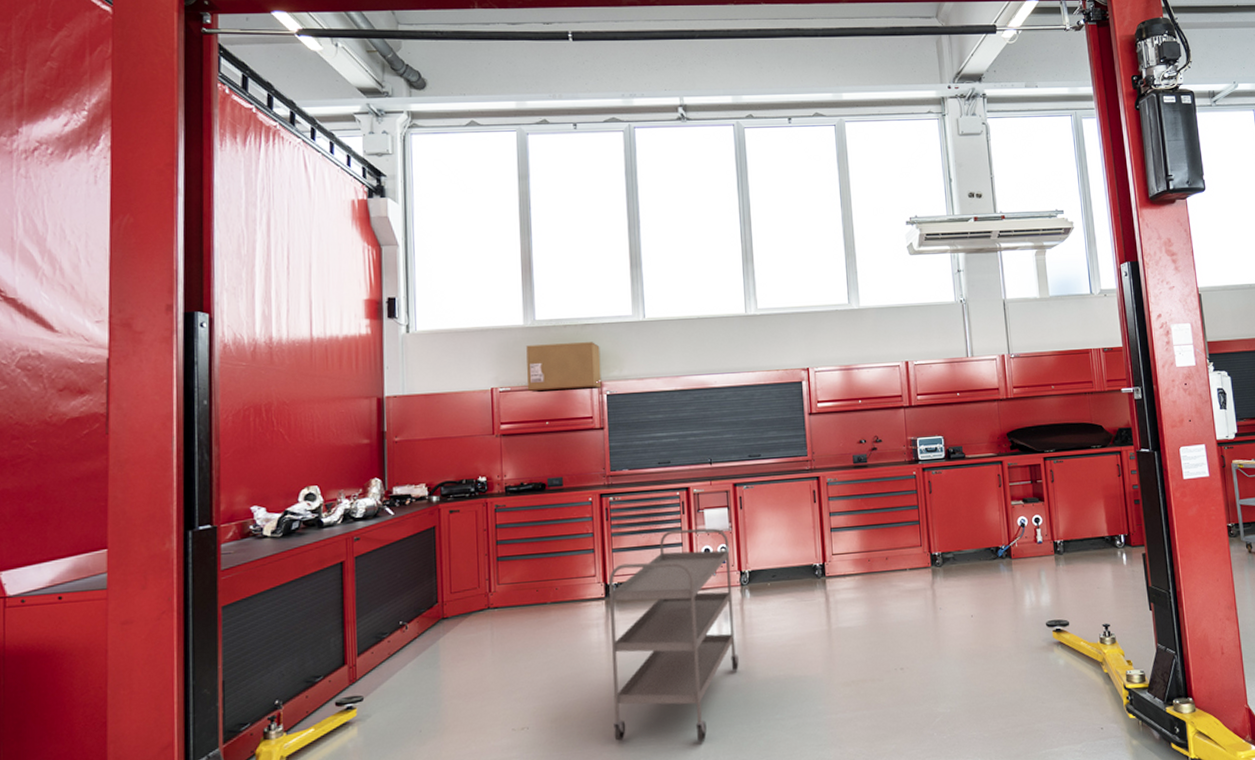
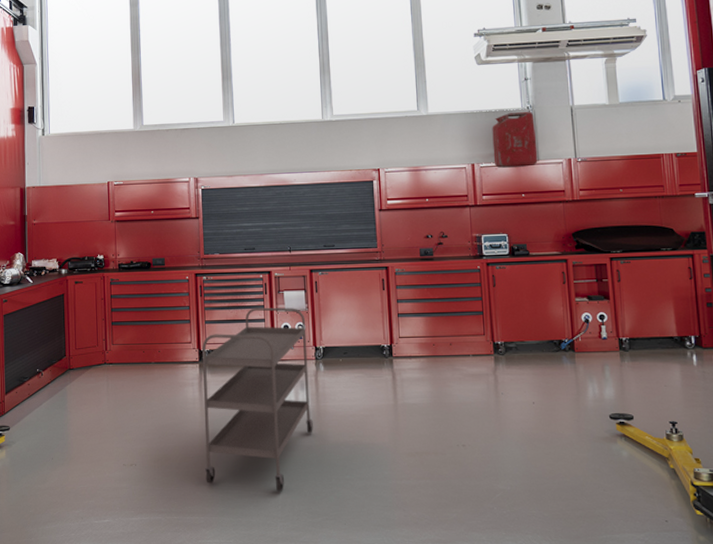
box: present [526,342,602,393] -> none [136,144,198,187]
jerry can: none [925,304,972,366] -> present [492,111,538,168]

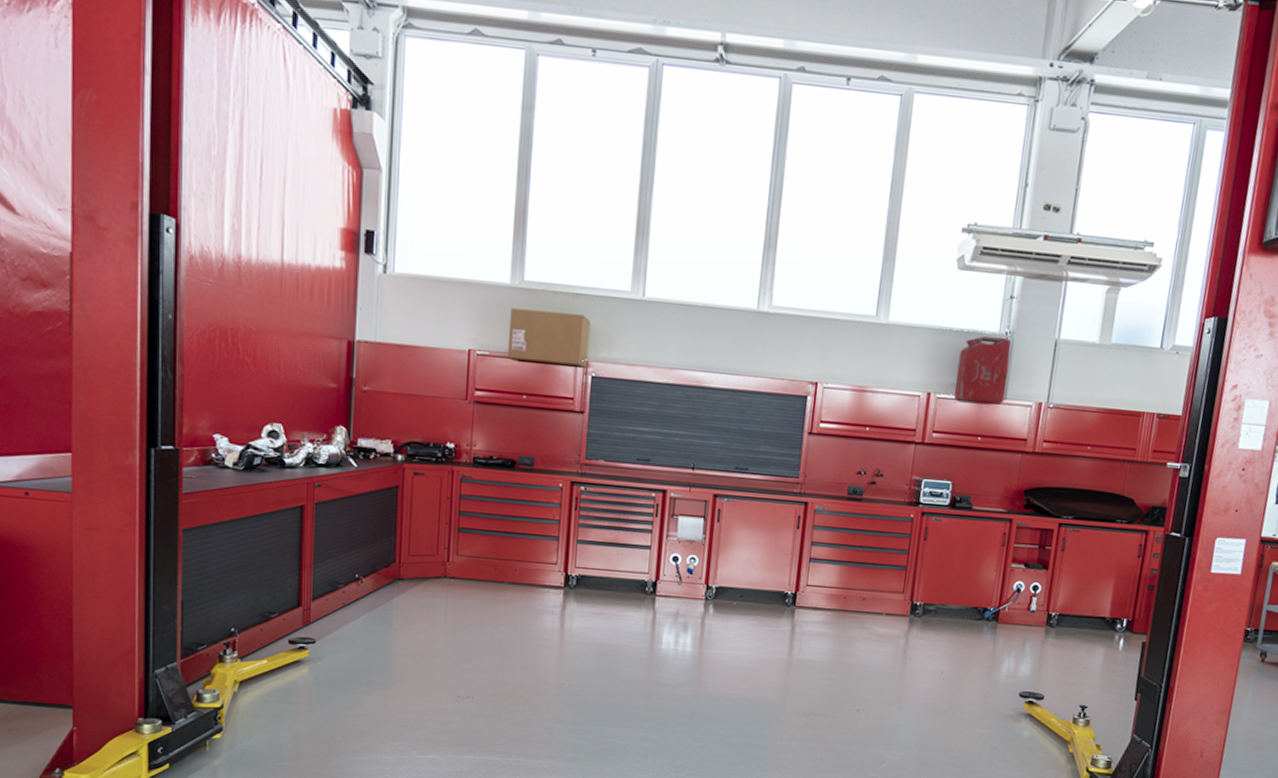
box: none [136,144,198,187] -> present [507,308,591,369]
utility cart: present [202,307,313,492] -> none [556,531,700,742]

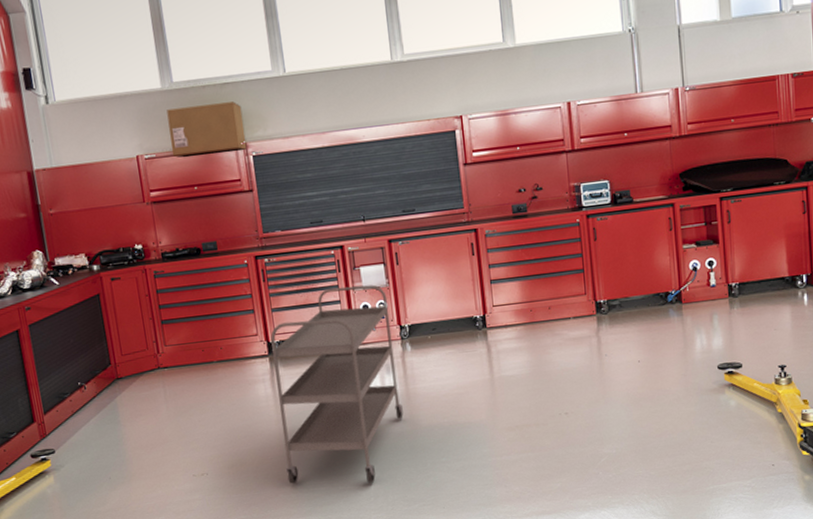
utility cart: none [556,531,700,742] -> present [270,285,404,484]
jerry can: present [953,336,1012,406] -> none [589,34,642,105]

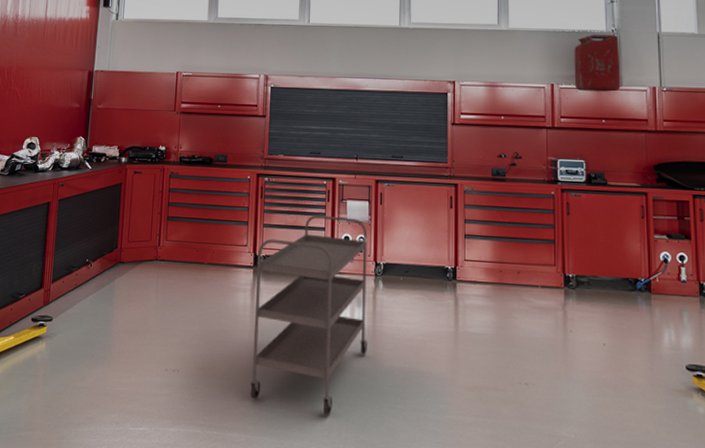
box: present [166,101,247,158] -> none [205,38,269,82]
jerry can: none [589,34,642,105] -> present [574,34,621,92]

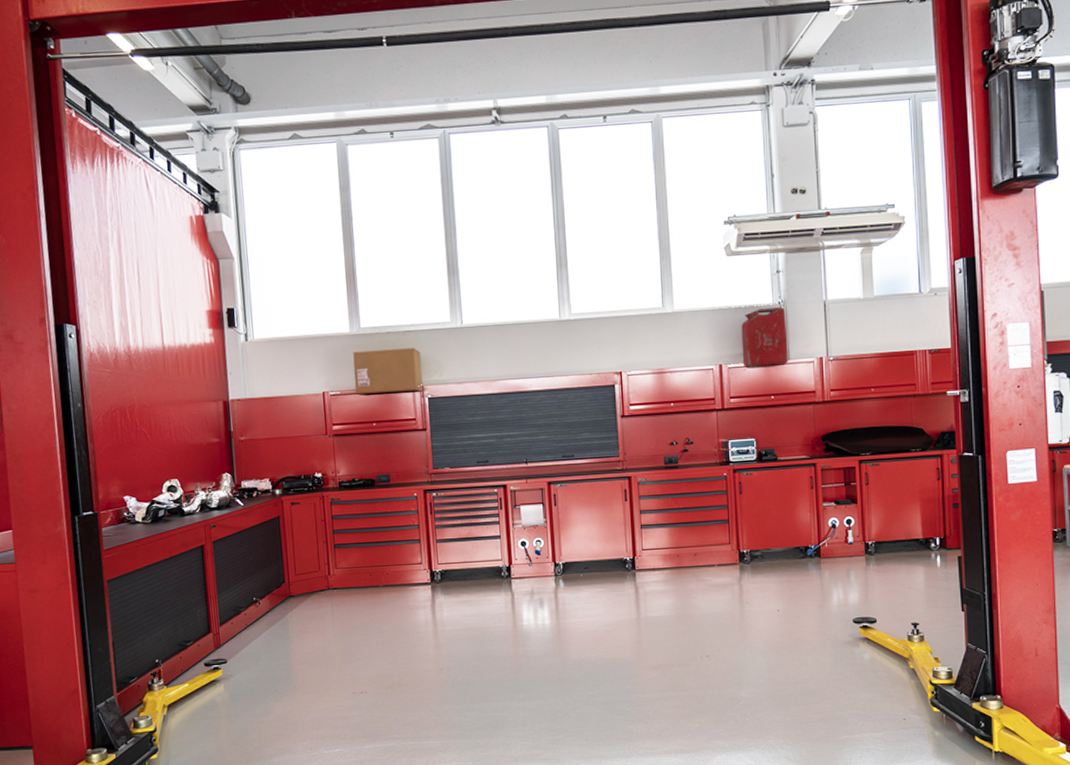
box: none [205,38,269,82] -> present [353,348,424,397]
utility cart: present [250,215,368,415] -> none [434,523,553,711]

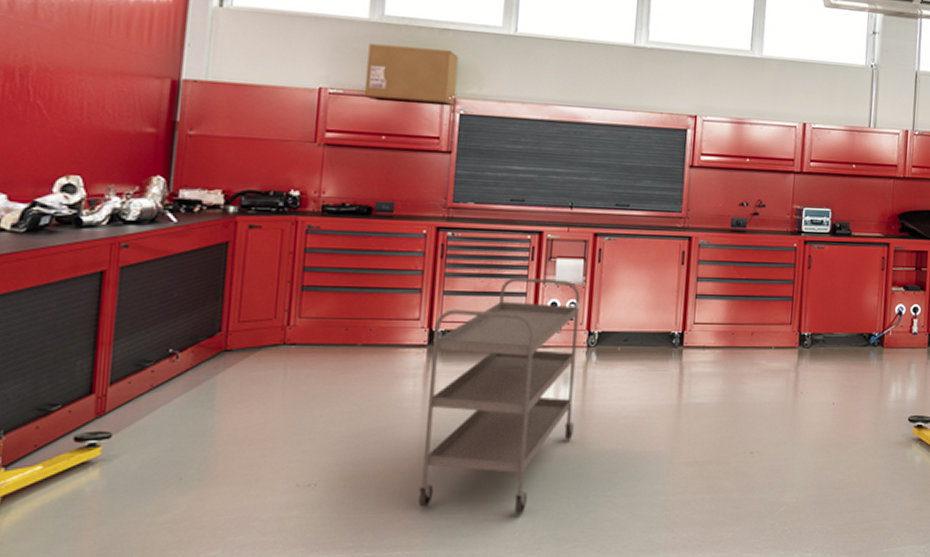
utility cart: none [434,523,553,711] -> present [418,277,581,514]
jerry can: present [741,306,789,369] -> none [827,69,877,134]

